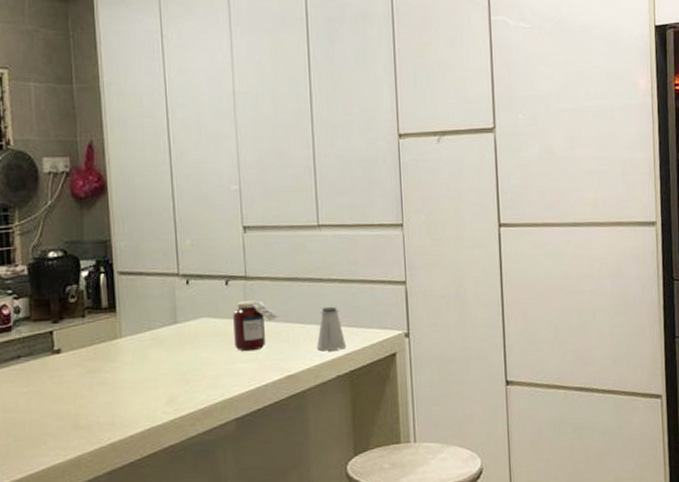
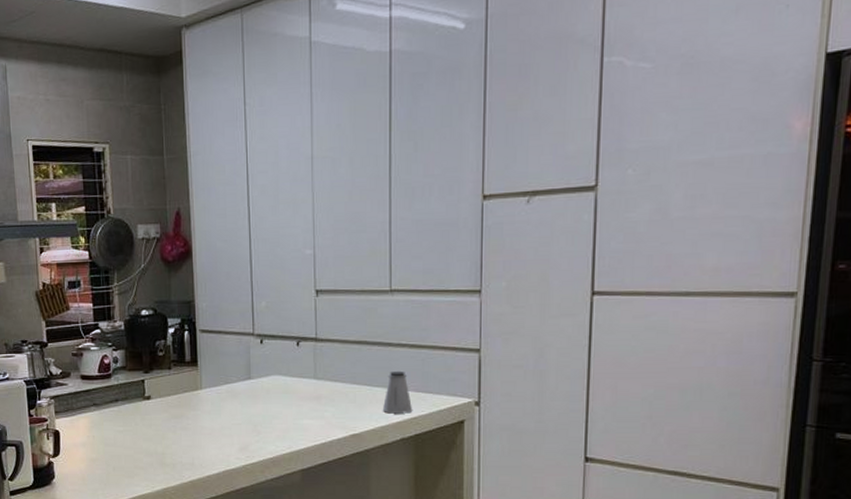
jar: present [233,300,279,352] -> none [303,361,347,409]

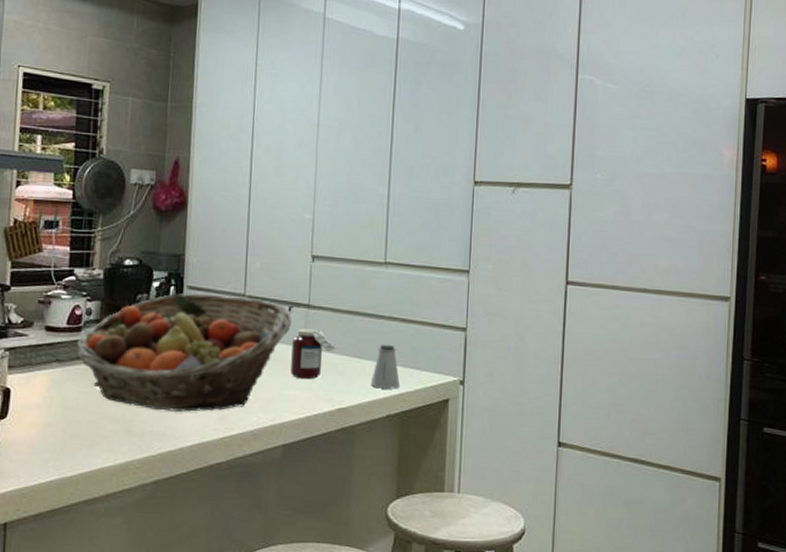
fruit basket: none [108,335,301,444] -> present [76,293,292,412]
jar: none [303,361,347,409] -> present [290,329,337,380]

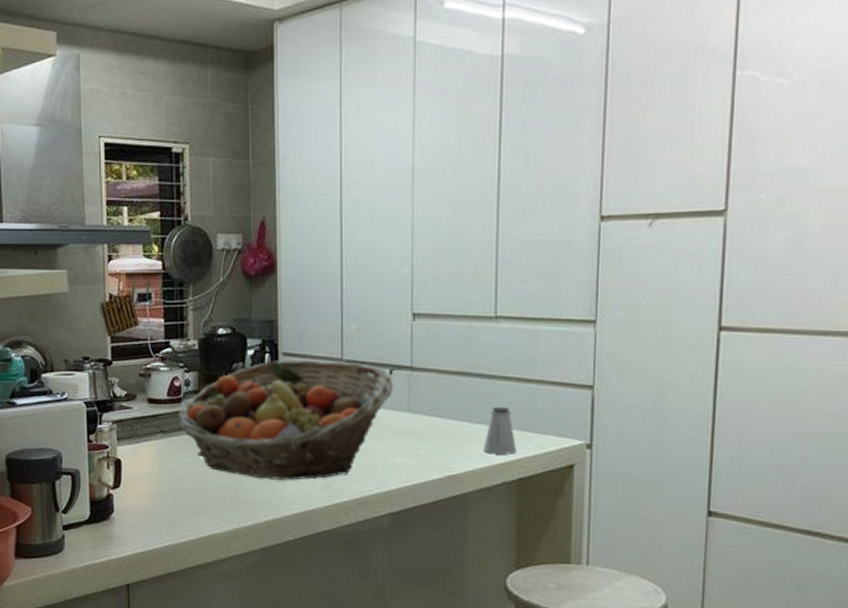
jar: present [290,329,337,380] -> none [395,393,444,446]

